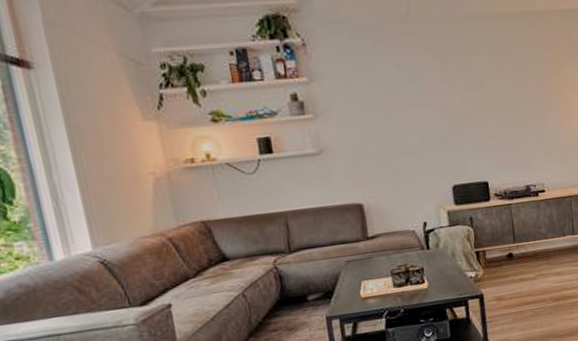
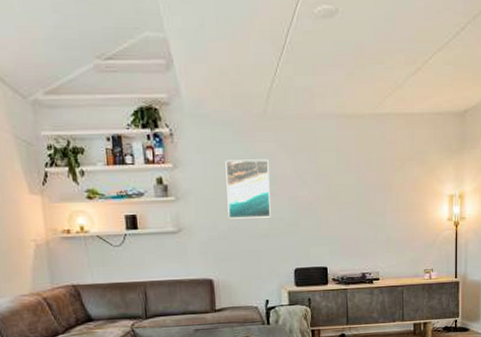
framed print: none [367,67,422,136] -> present [225,159,271,219]

